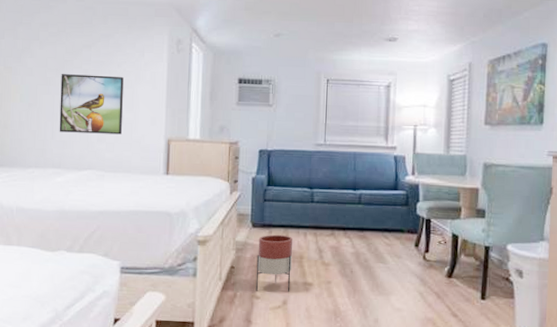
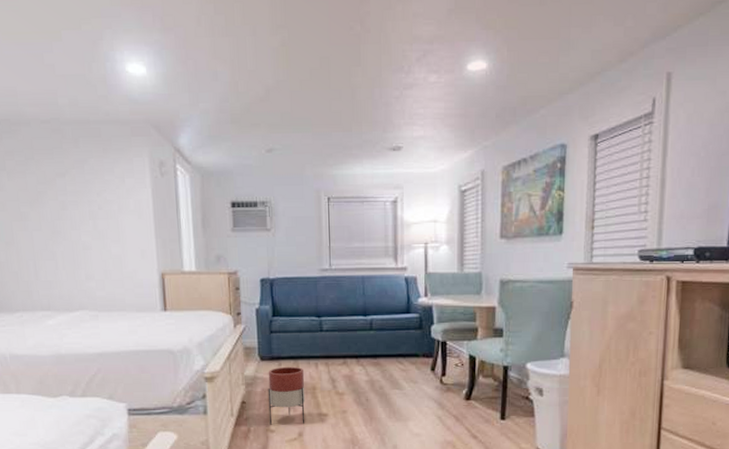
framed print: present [59,74,124,135] -> none [36,206,111,272]

